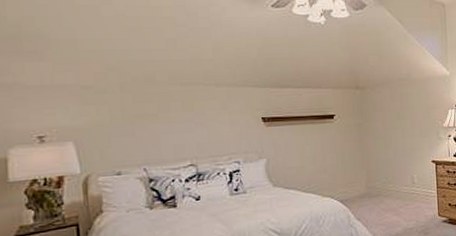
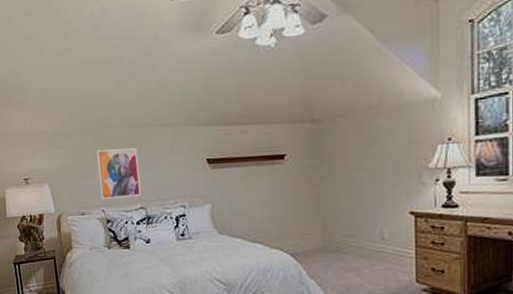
wall art: none [138,105,191,157] -> present [96,148,141,199]

